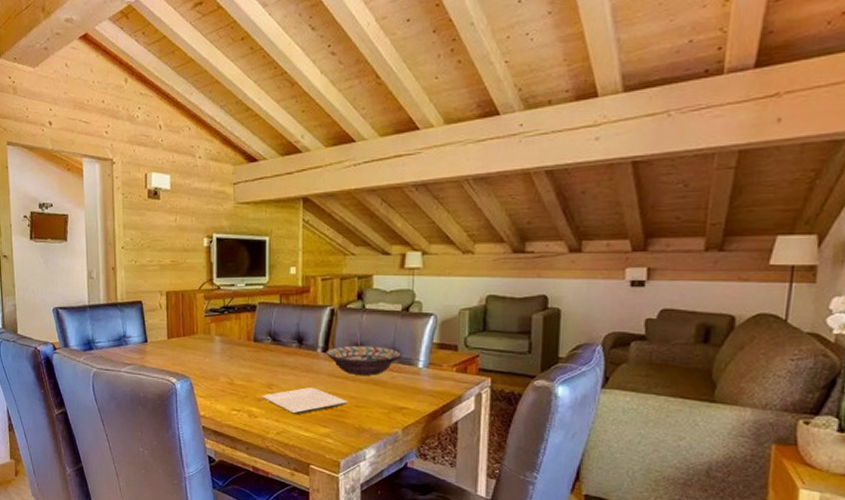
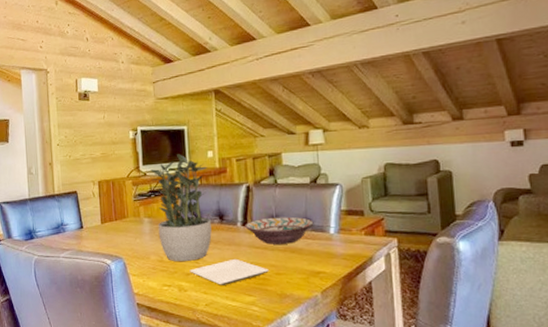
potted plant: none [223,268,288,386] -> present [149,154,212,261]

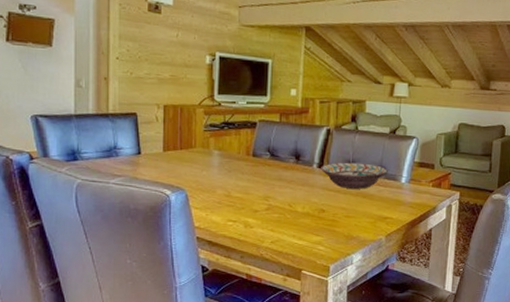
potted plant: present [149,154,212,261] -> none [223,88,289,198]
plate: present [190,258,269,285] -> none [258,199,339,224]

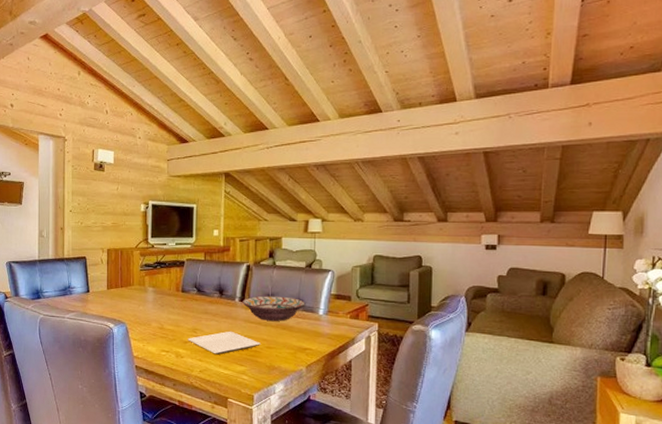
plate: none [258,199,339,224] -> present [187,331,260,355]

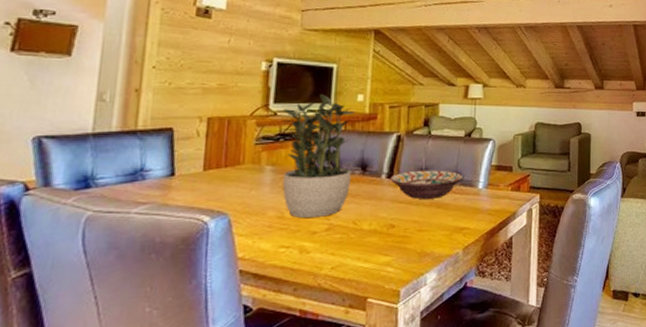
potted plant: none [156,230,212,330] -> present [278,94,355,218]
plate: present [187,331,260,355] -> none [317,214,410,245]

